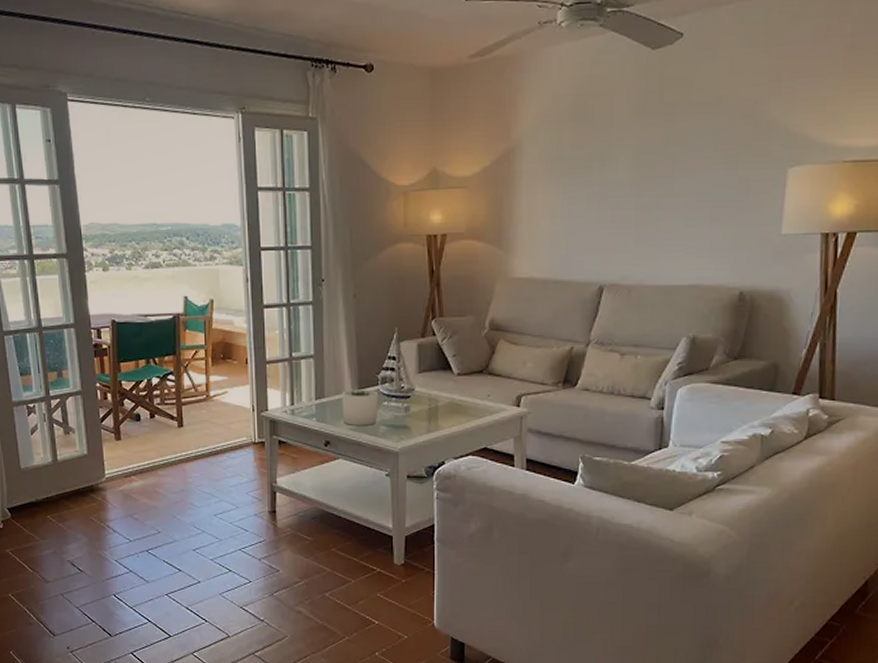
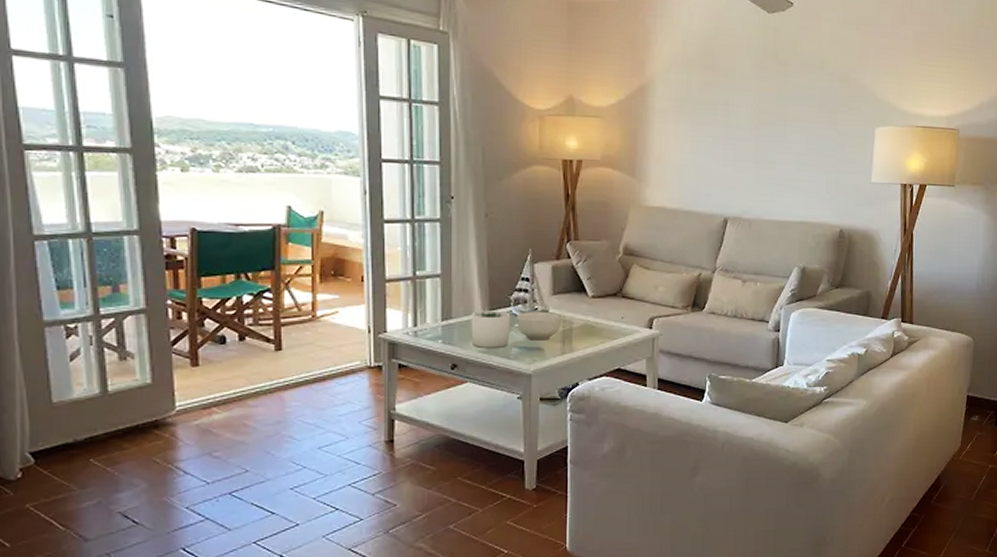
bowl: none [383,389,427,419] -> present [515,311,561,341]

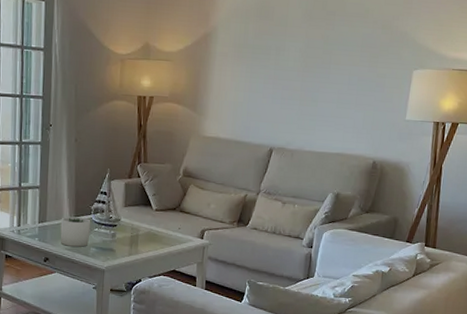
bowl: present [515,311,561,341] -> none [94,219,130,244]

